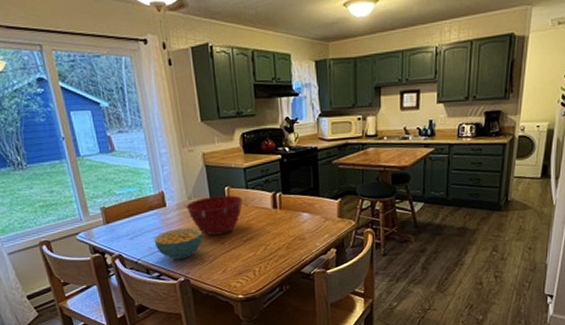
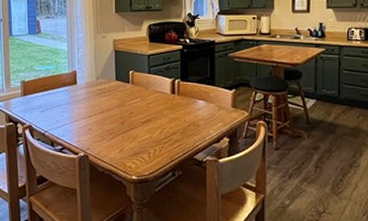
cereal bowl: present [154,227,203,260] -> none [62,105,106,136]
mixing bowl: present [186,195,244,235] -> none [94,78,145,115]

